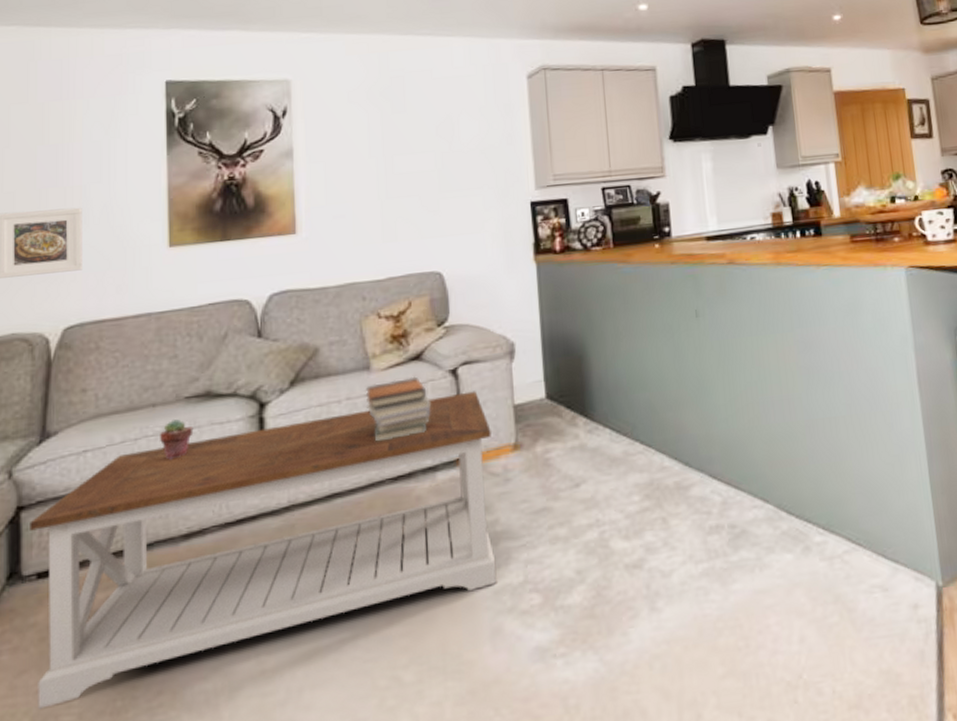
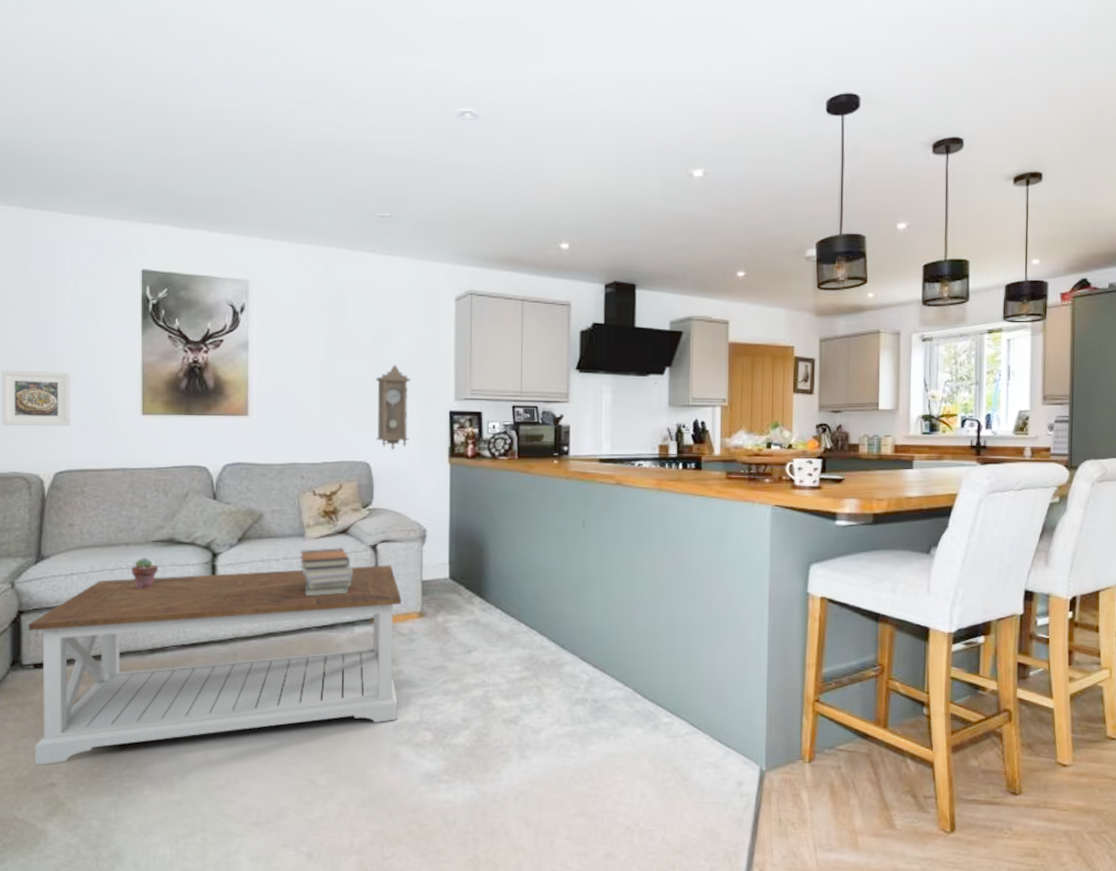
pendulum clock: none [442,156,487,254] -> present [375,364,411,450]

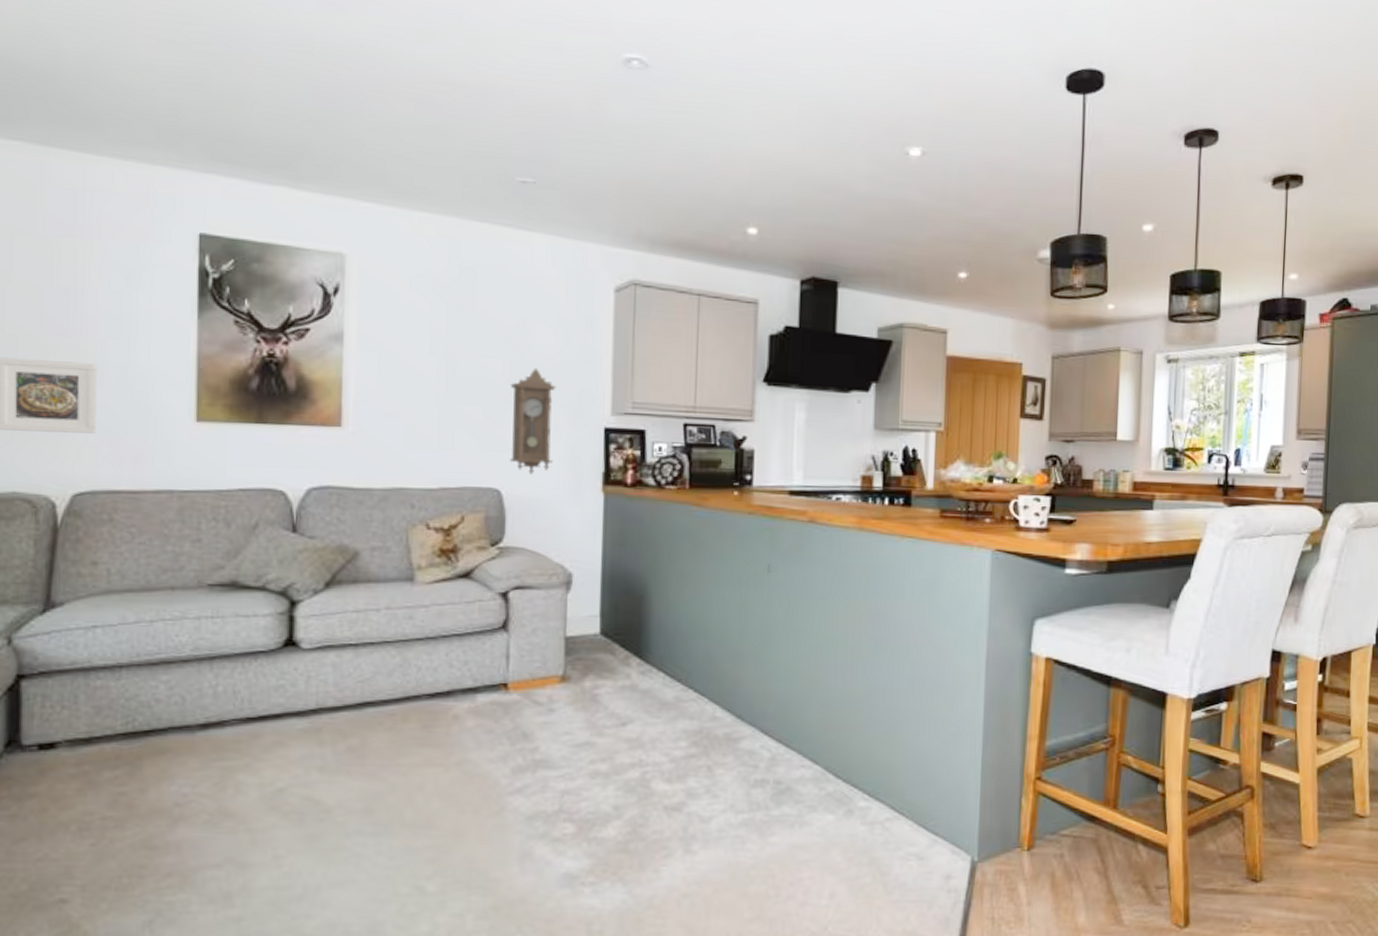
coffee table: present [28,565,402,766] -> none [31,617,539,877]
potted succulent: present [132,558,159,589] -> none [179,606,216,647]
book stack: present [299,547,353,596] -> none [406,594,477,656]

